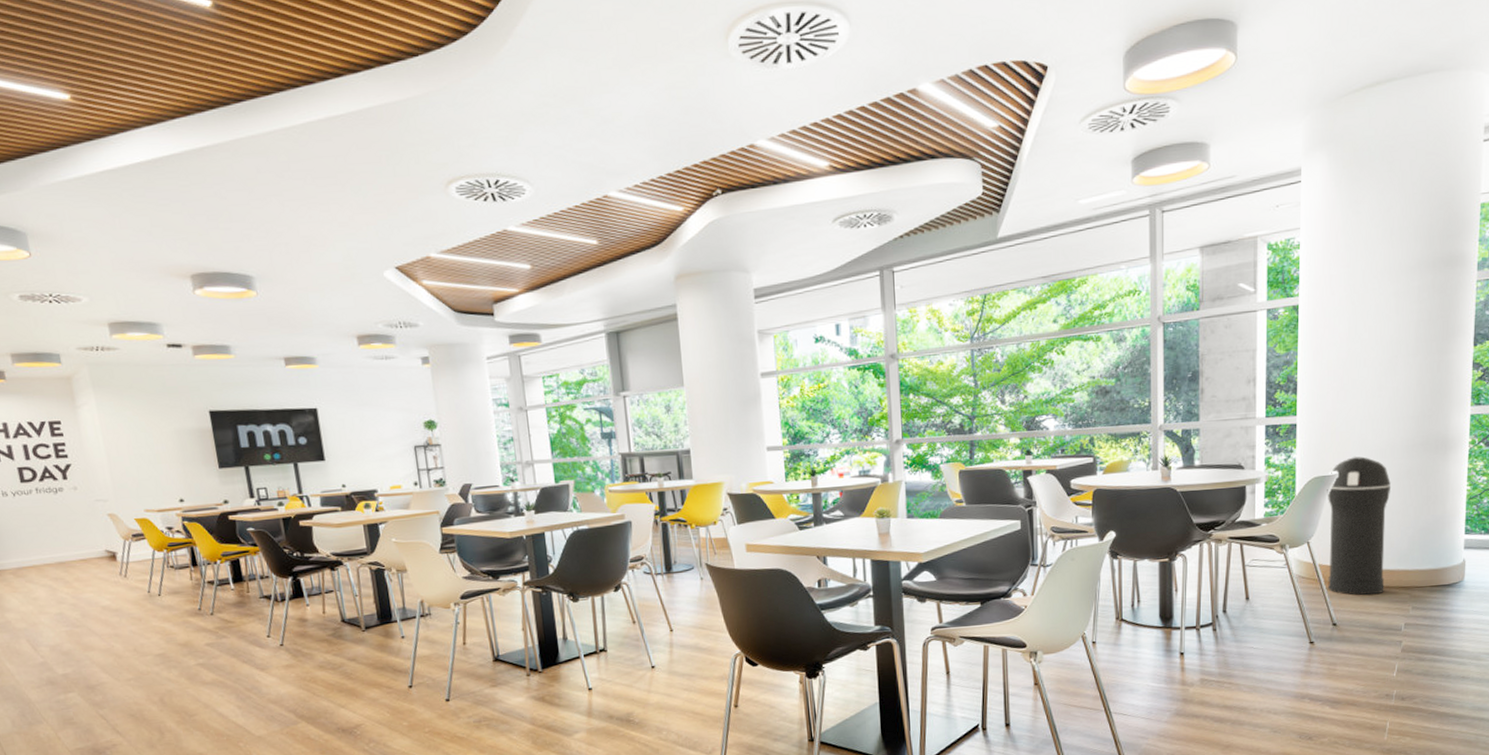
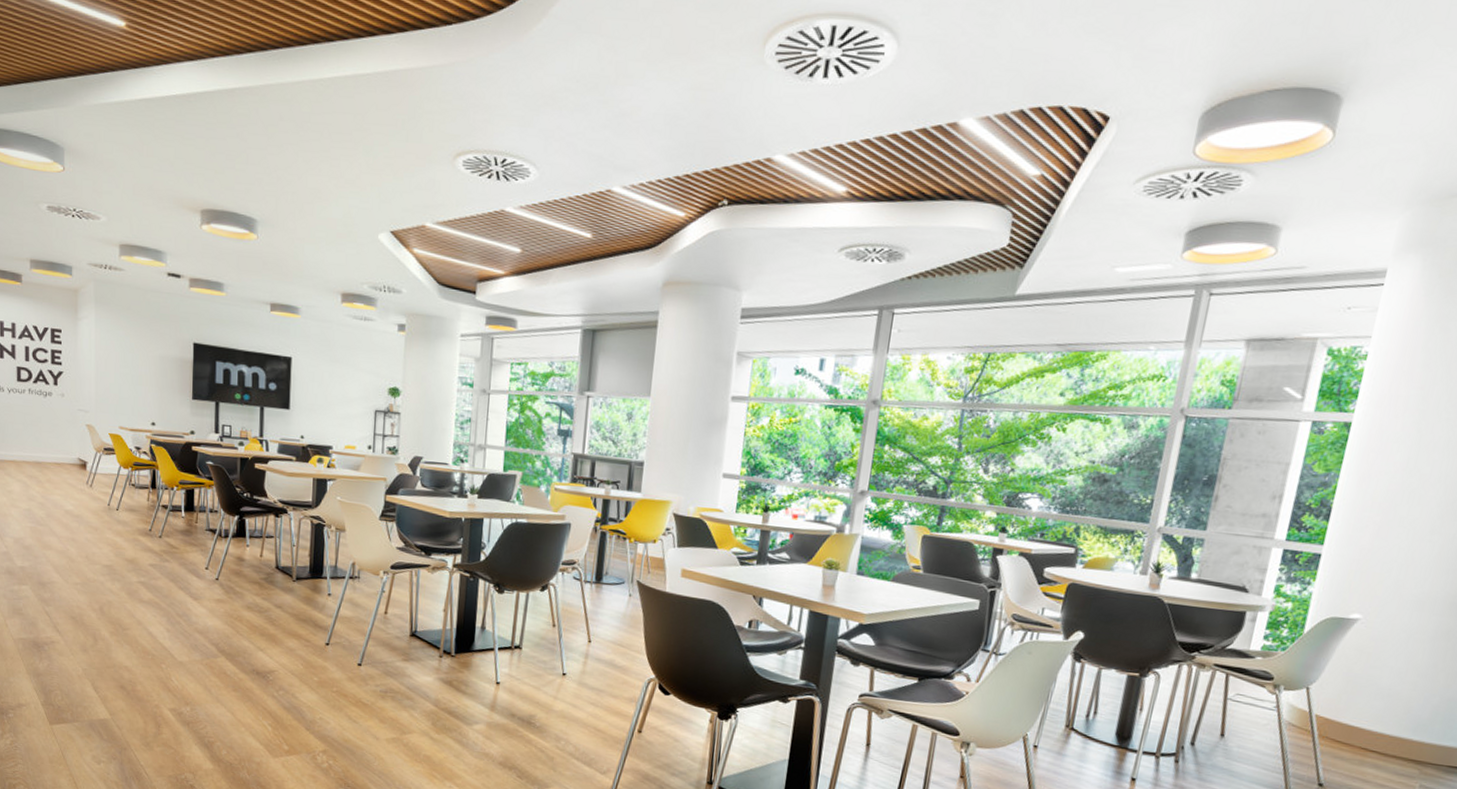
trash can: present [1327,456,1391,596] -> none [1321,603,1423,762]

